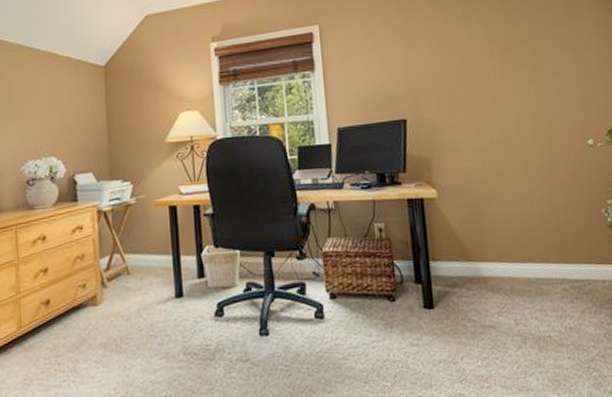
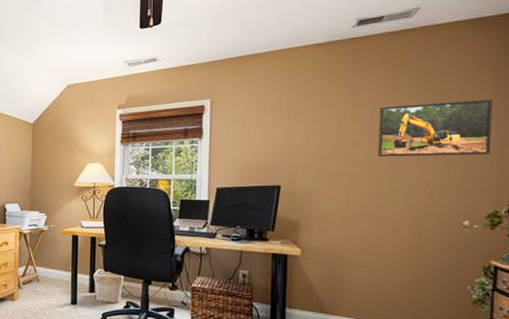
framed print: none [493,12,600,79] -> present [378,99,492,157]

